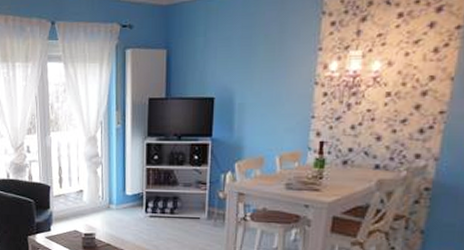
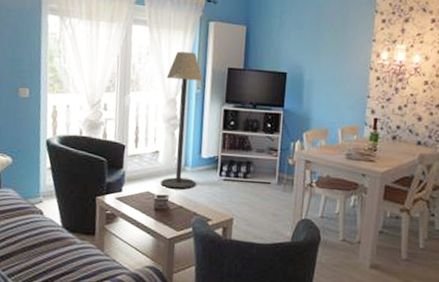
floor lamp: none [85,85,122,227] -> present [161,51,202,189]

